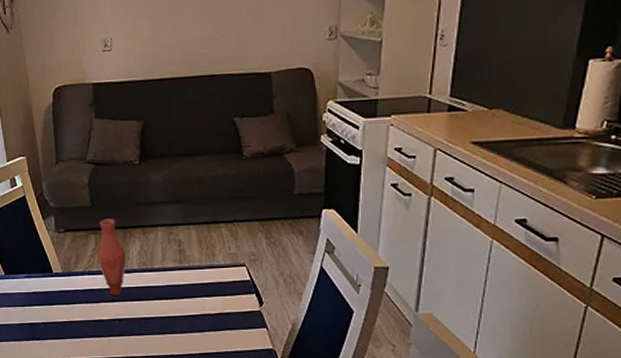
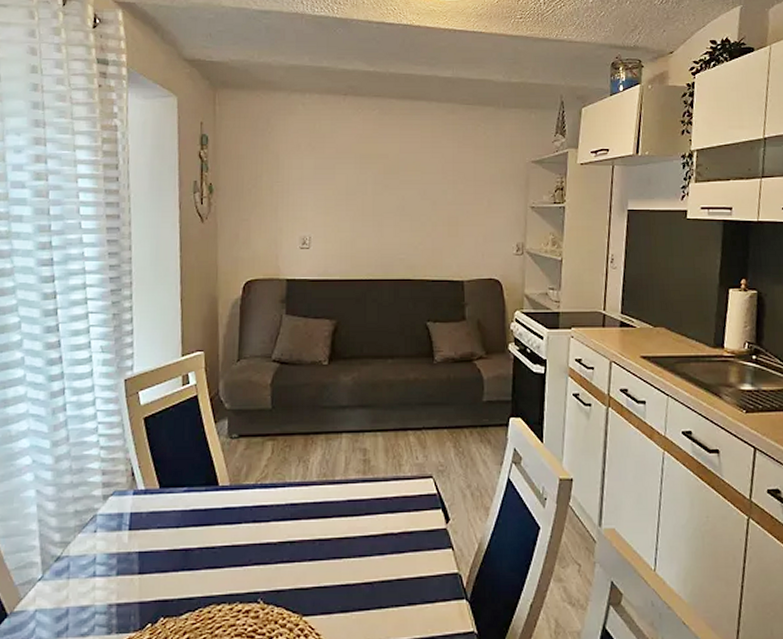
vase: present [97,218,127,296] -> none [273,423,306,513]

